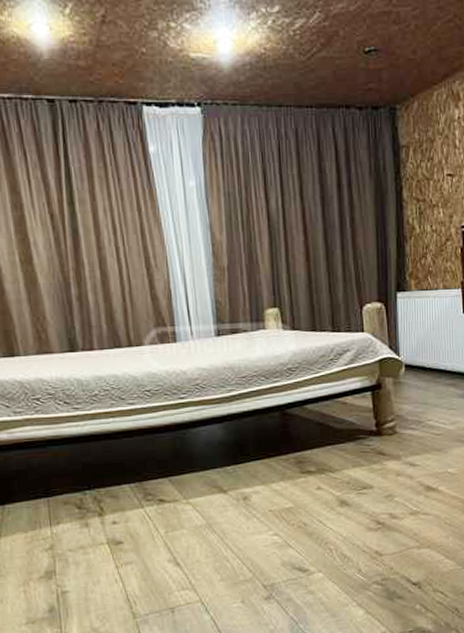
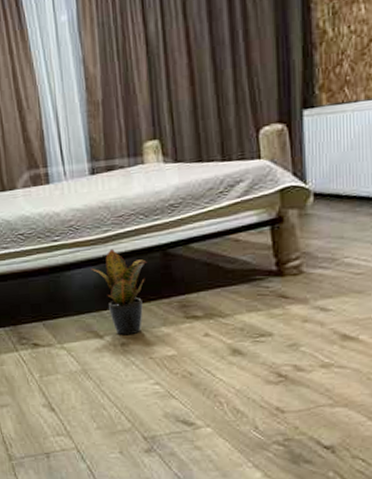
potted plant: none [216,407,267,490] -> present [91,248,147,336]

